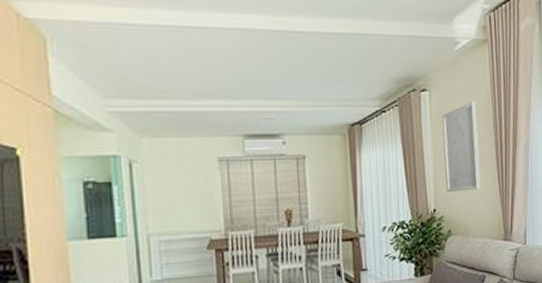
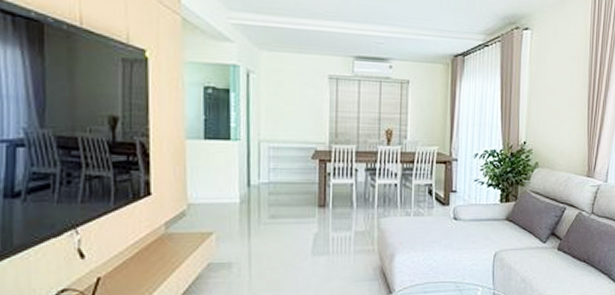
wall art: present [441,101,481,193] -> none [538,43,574,128]

